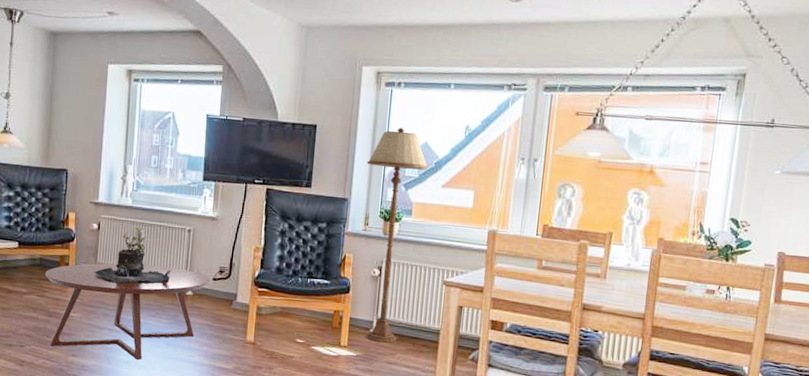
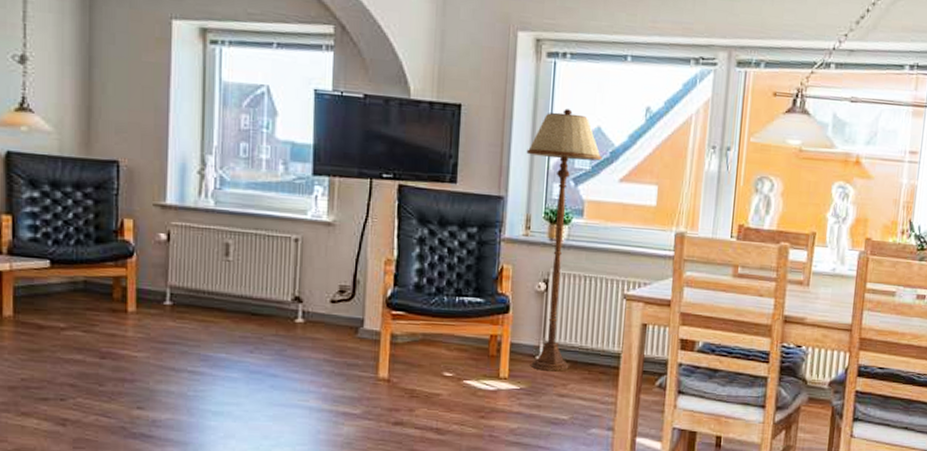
coffee table: present [44,263,210,360] -> none [91,284,327,409]
potted plant: present [93,226,172,283] -> none [162,236,274,311]

